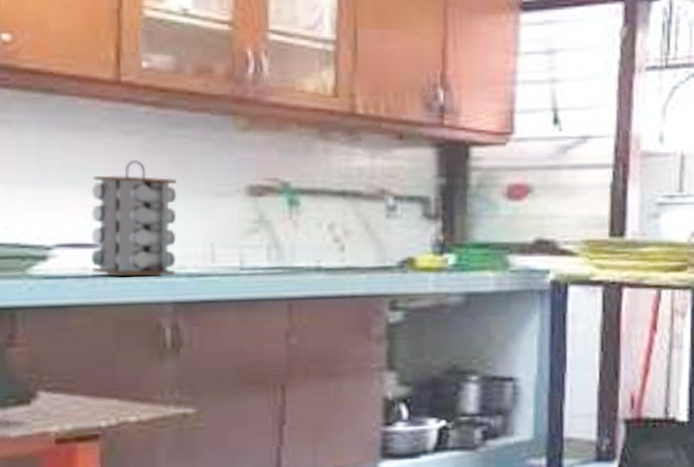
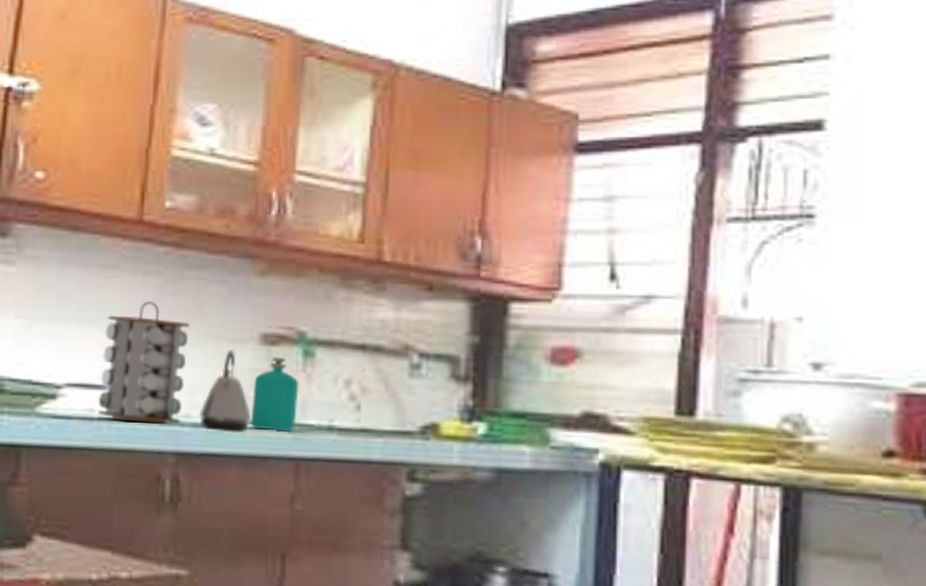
kettle: none [193,202,243,281] -> present [199,350,251,433]
soap bottle: none [243,206,287,275] -> present [250,356,299,432]

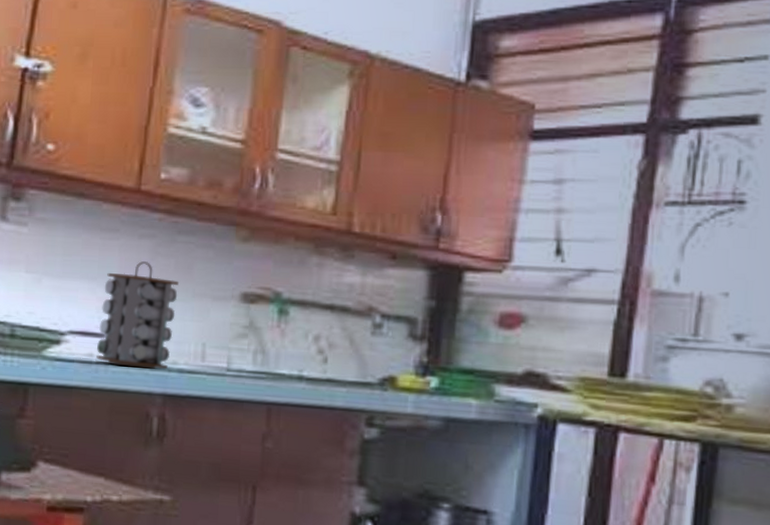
kettle: present [199,350,251,433] -> none [184,306,230,379]
soap bottle: present [250,356,299,432] -> none [229,313,274,380]

